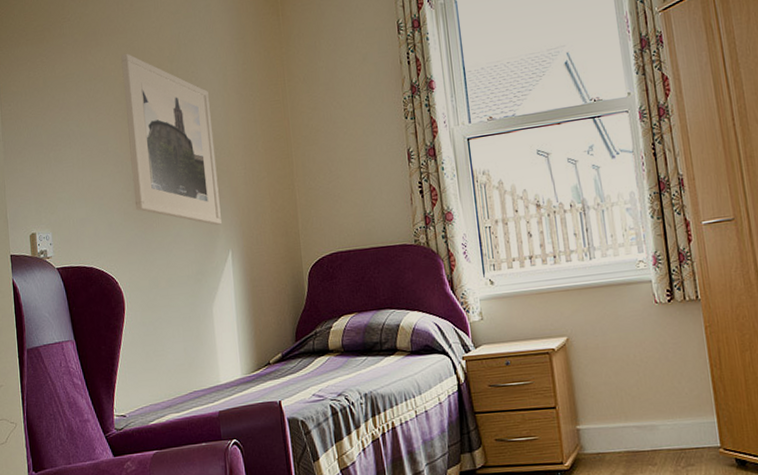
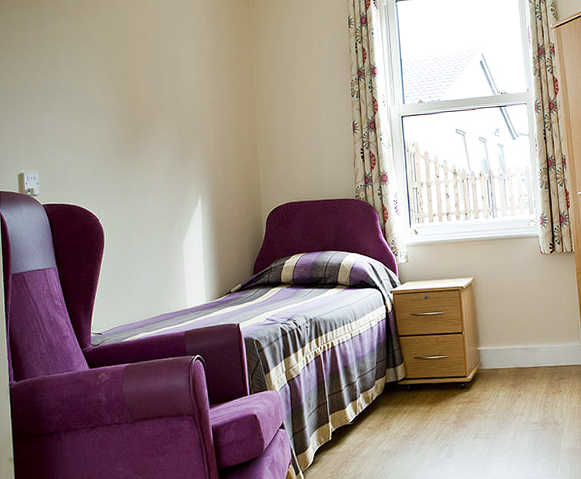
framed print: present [121,53,222,225] -> none [108,23,193,175]

